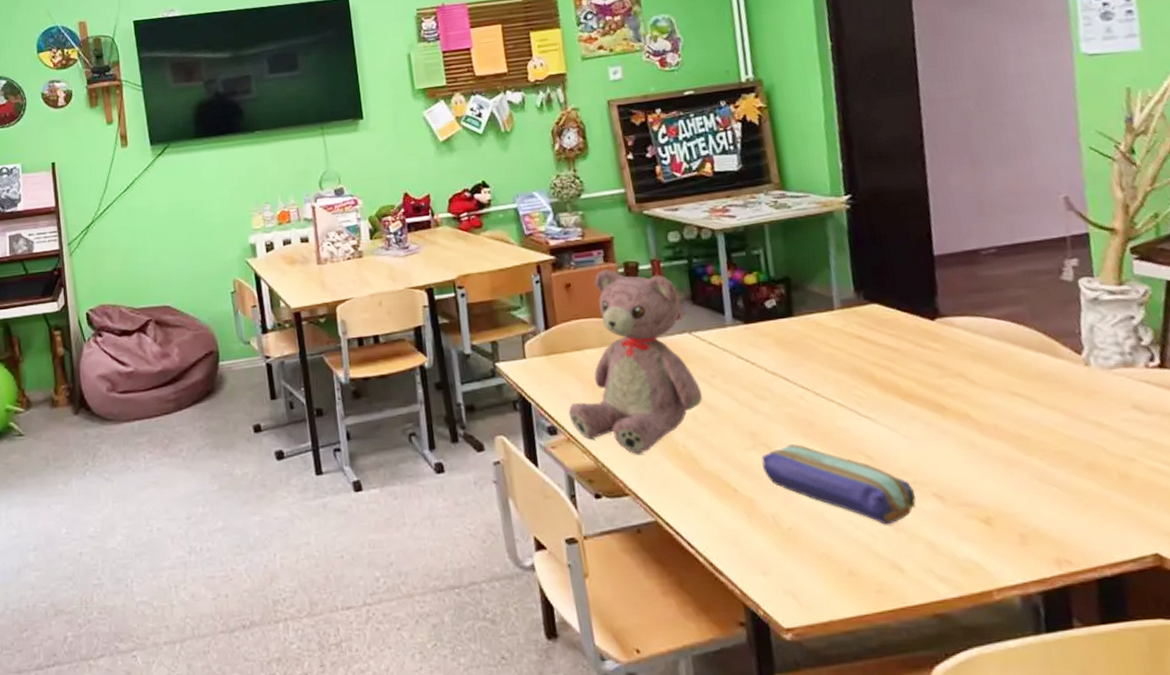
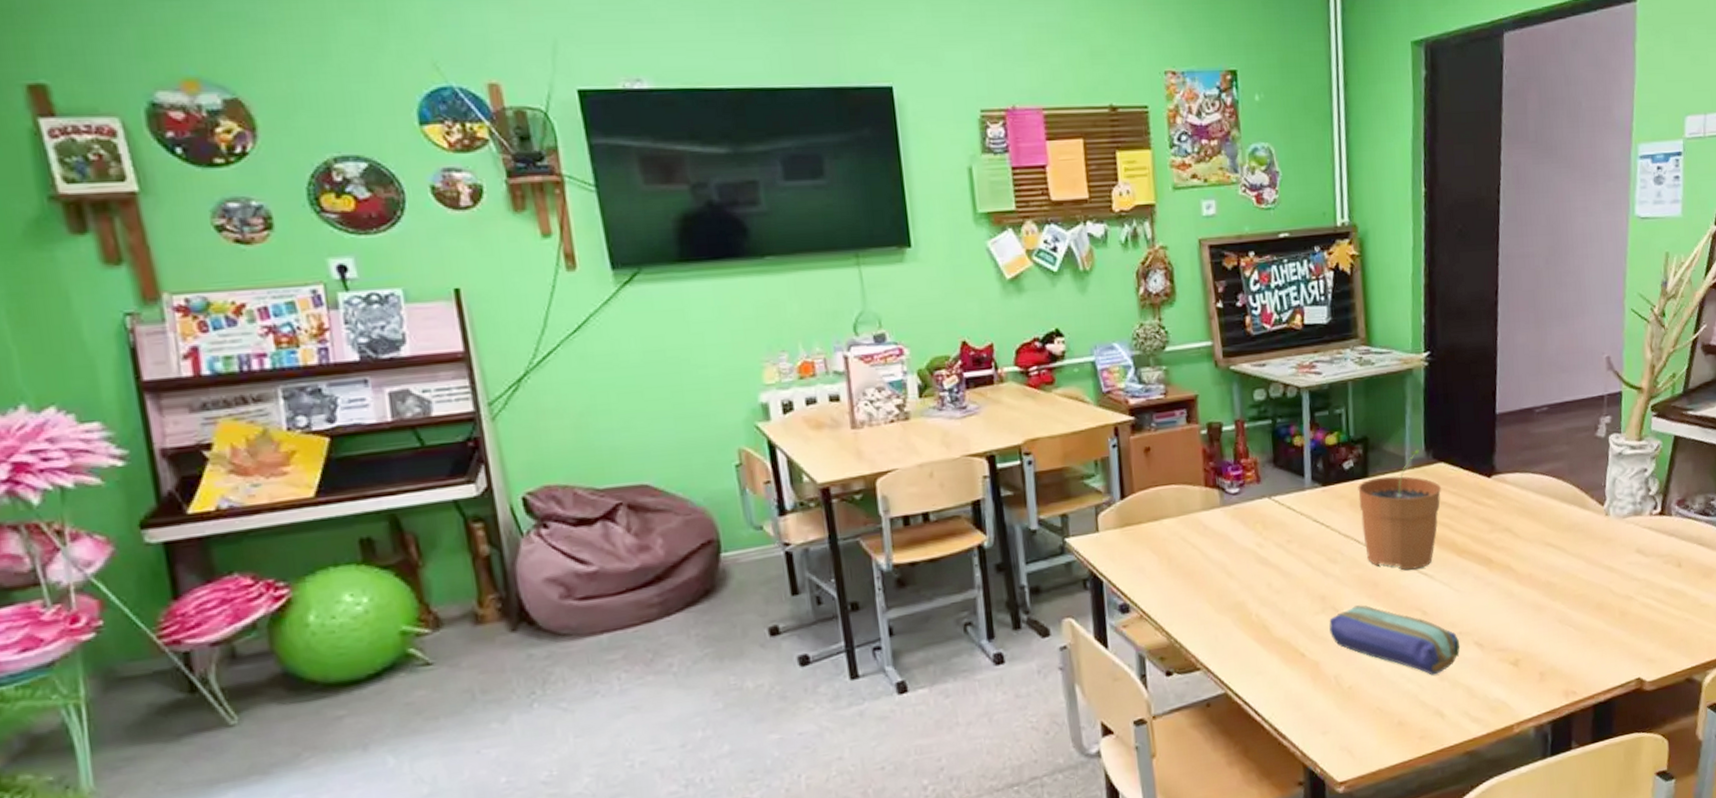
teddy bear: present [568,269,703,454] -> none [1142,430,1278,627]
plant pot: none [782,289,878,412] -> present [1358,448,1442,571]

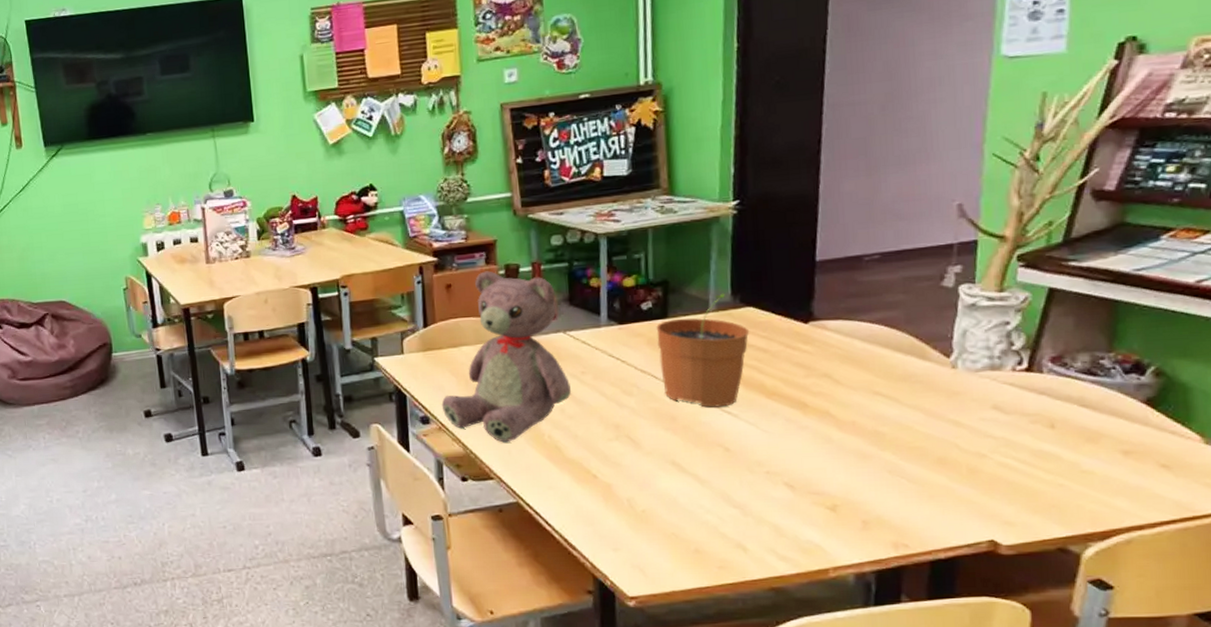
teddy bear: none [1142,430,1278,627] -> present [441,271,572,443]
pencil case: present [1329,605,1460,676] -> none [623,436,768,510]

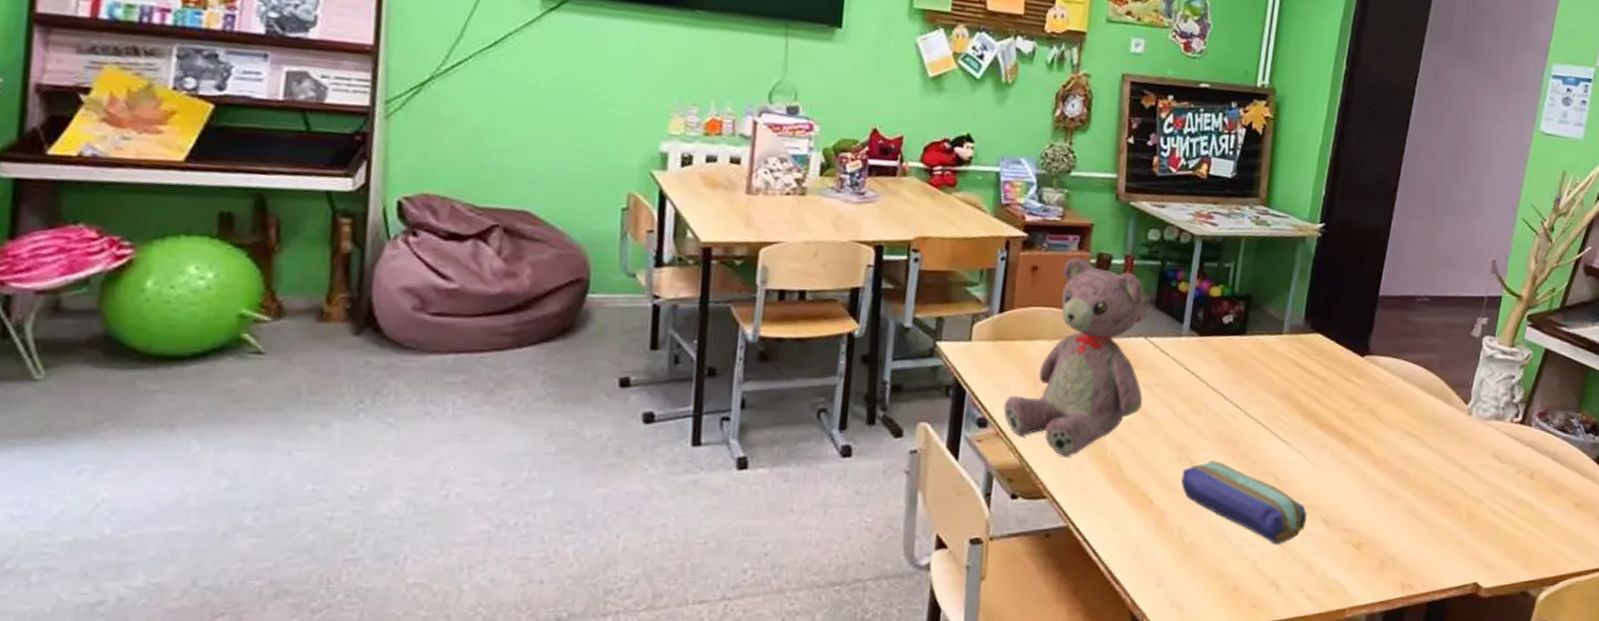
pencil case: none [623,436,768,510] -> present [1181,461,1307,544]
plant pot: present [656,293,750,408] -> none [1230,316,1315,435]

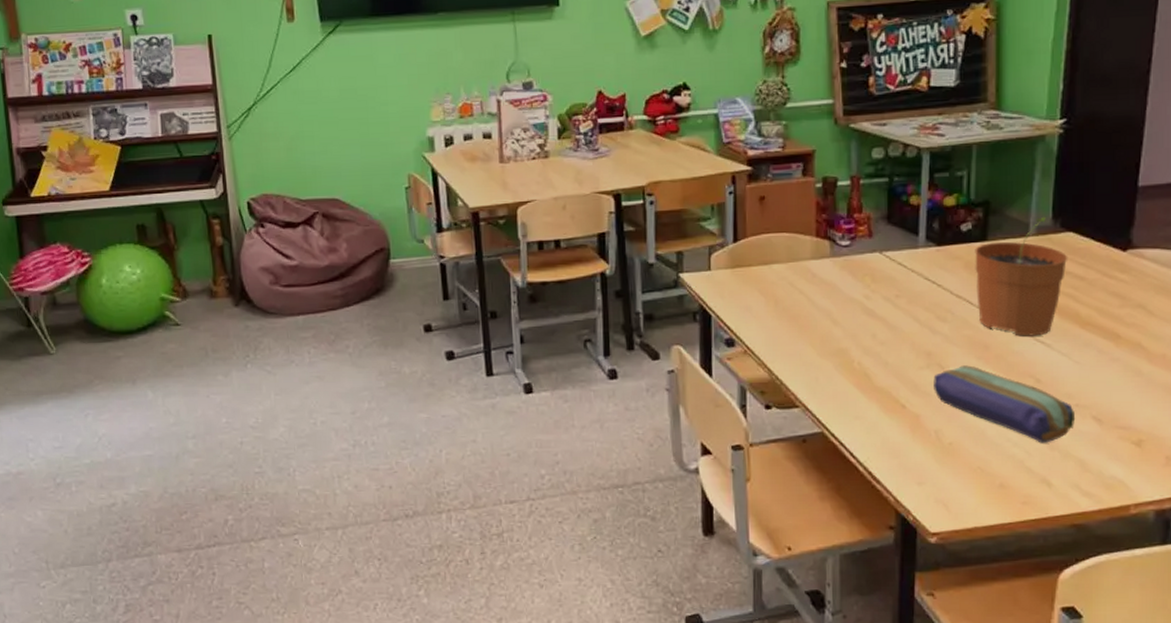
teddy bear: present [1003,257,1144,456] -> none [748,183,885,369]
plant pot: none [1230,316,1315,435] -> present [975,216,1068,336]

